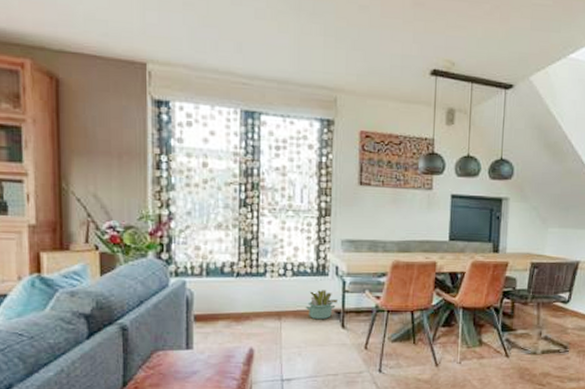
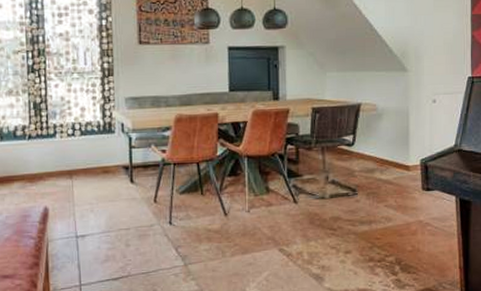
decorative plant: present [305,290,339,320] -> none [94,147,126,176]

